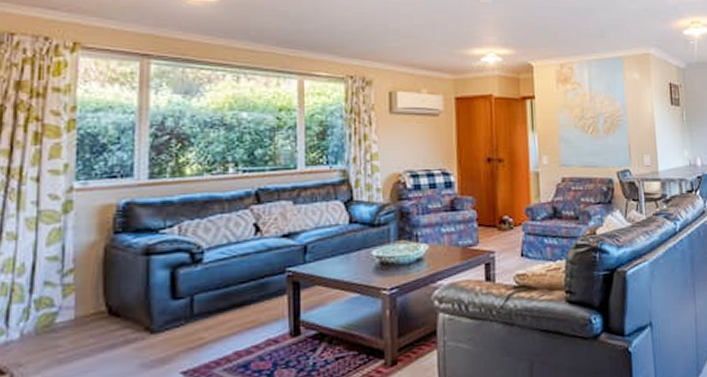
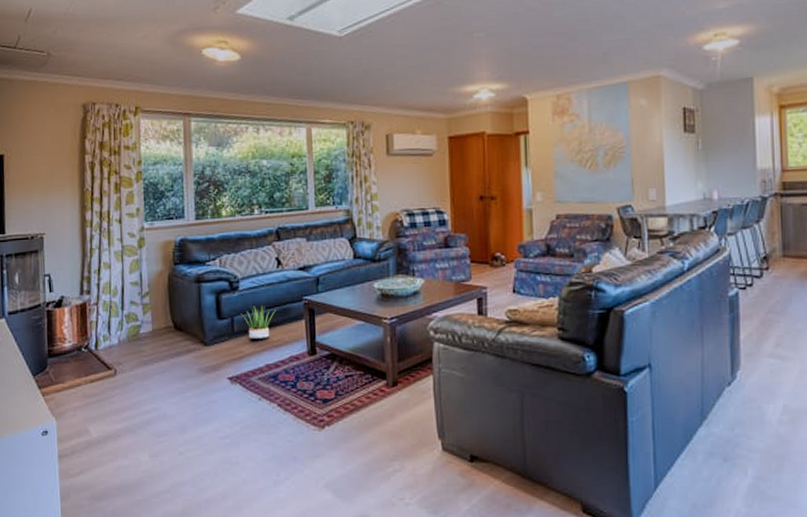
potted plant: none [203,280,251,322] -> present [240,306,276,340]

